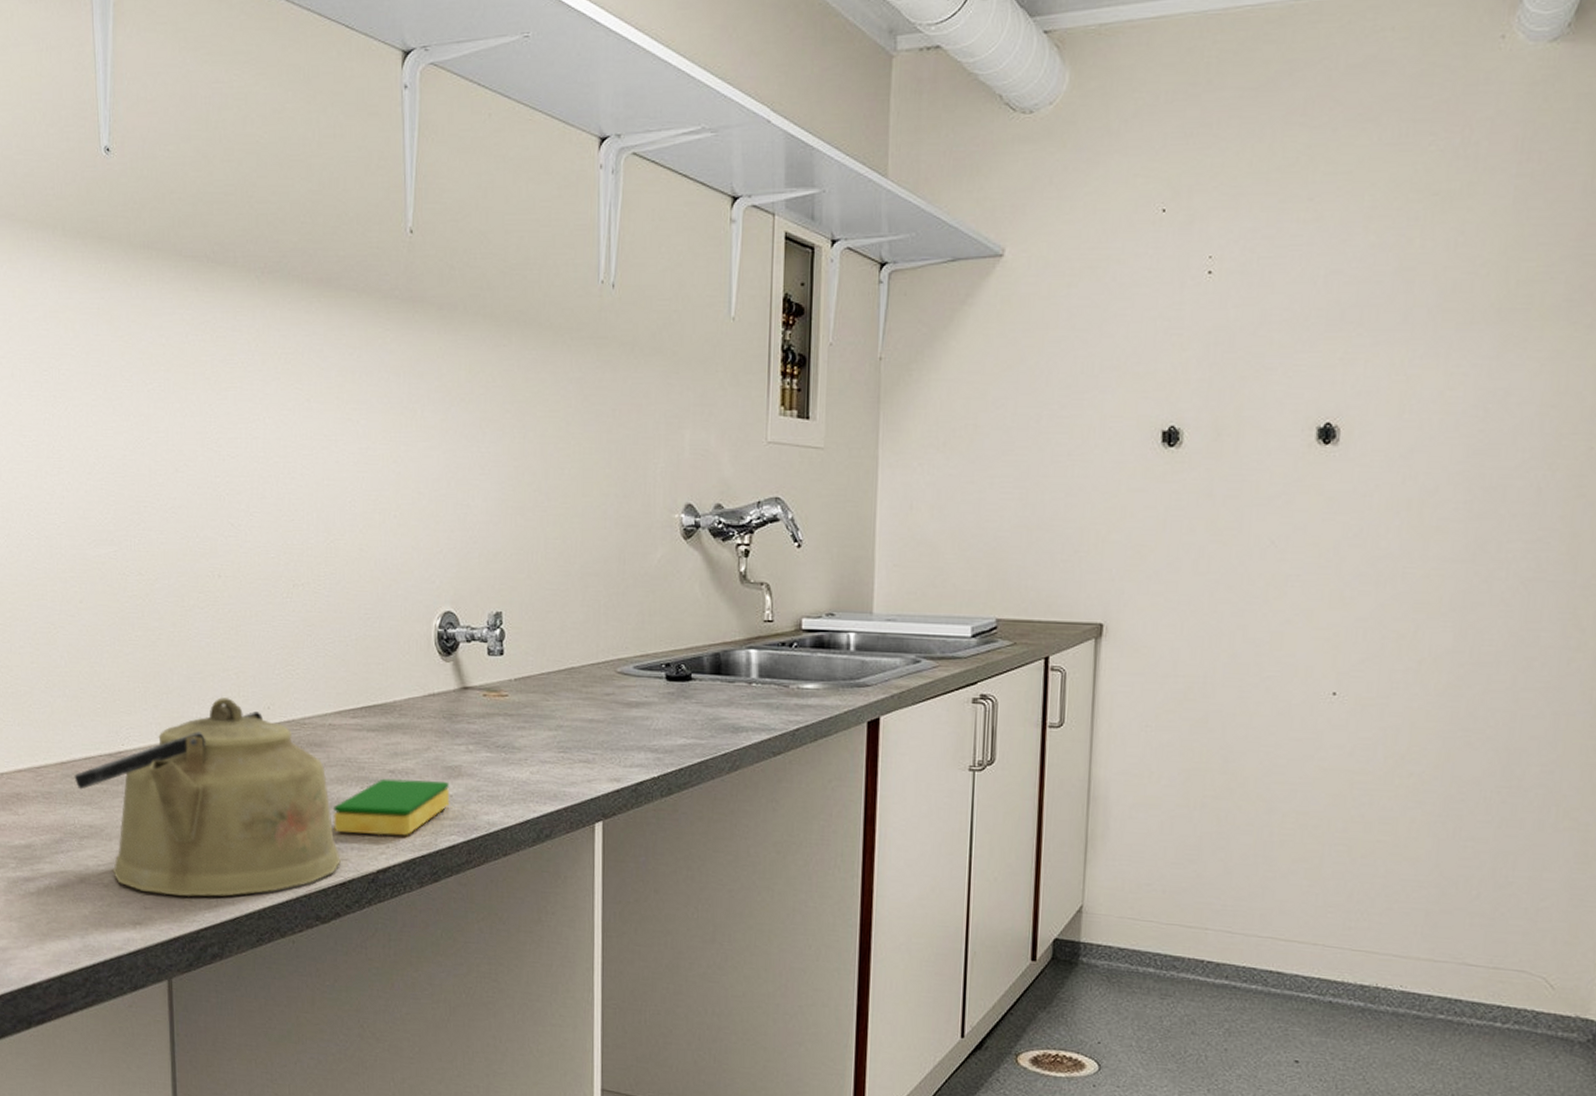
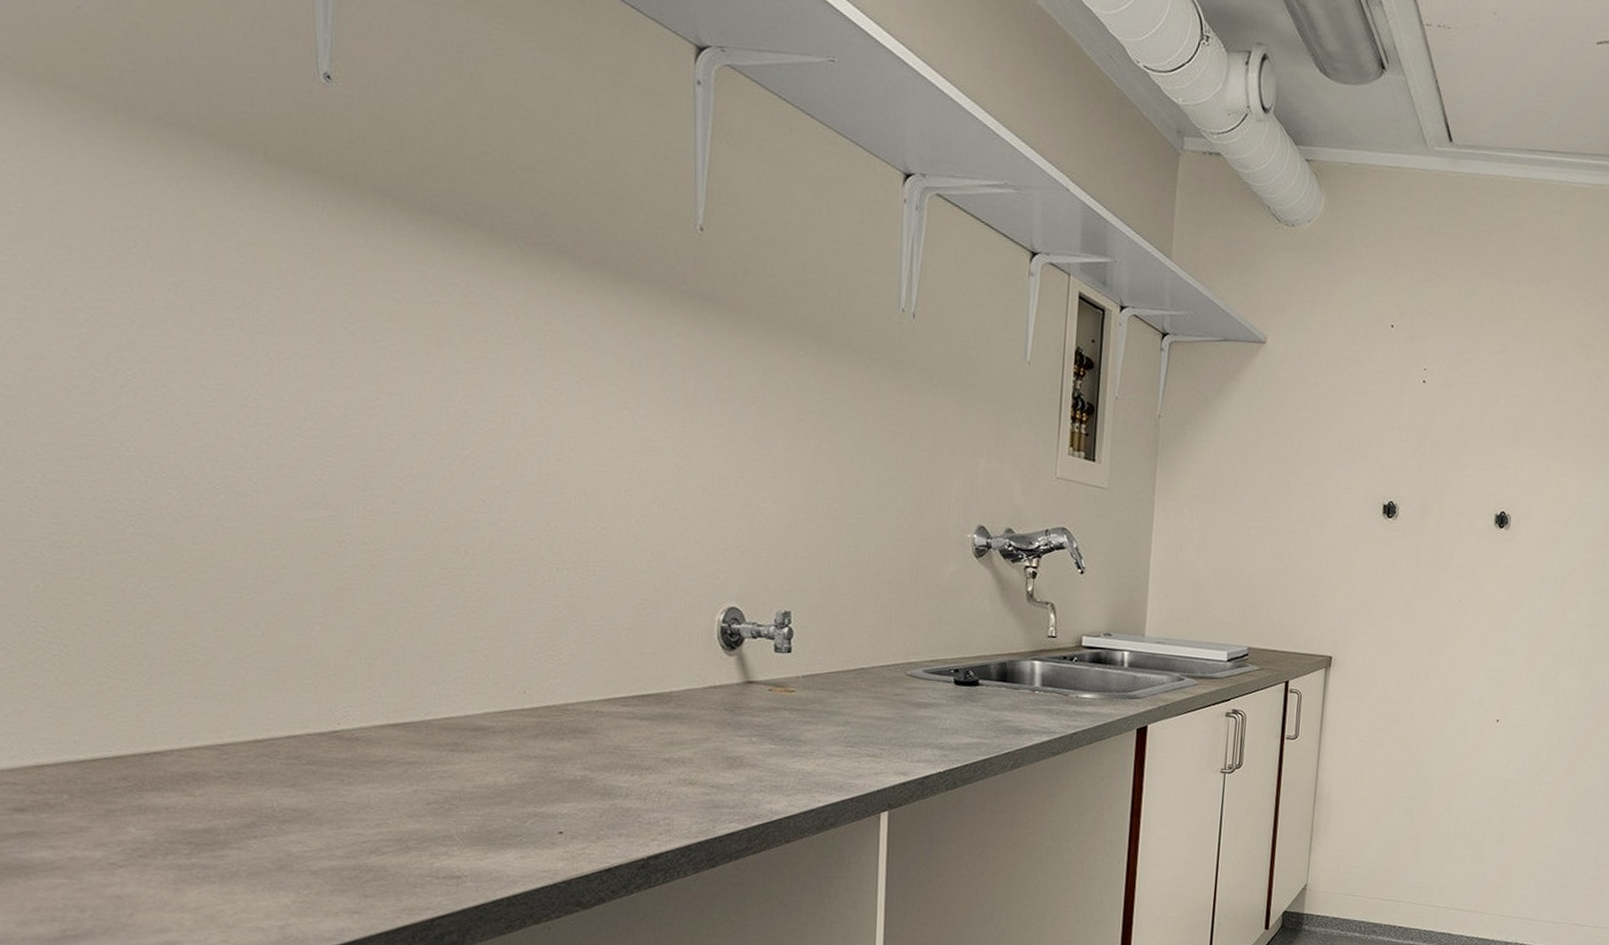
kettle: present [74,697,341,897] -> none [272,679,606,884]
dish sponge: present [333,778,450,836] -> none [598,767,731,824]

